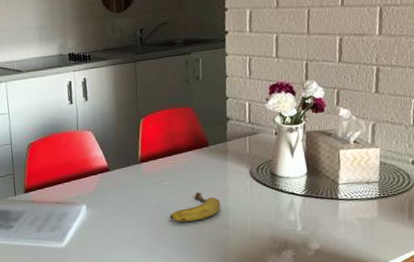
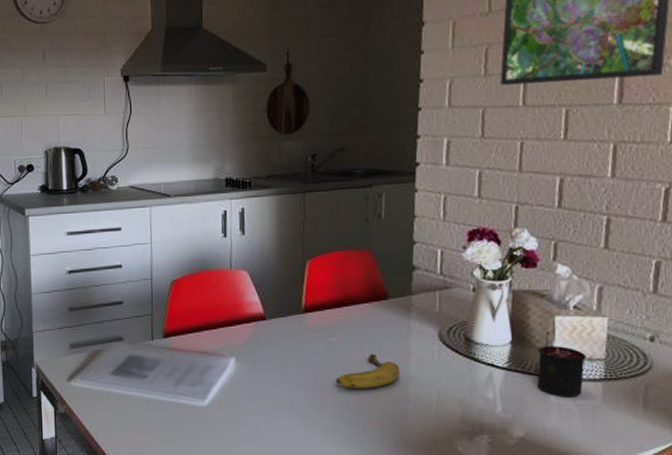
candle: none [327,163,365,215] -> present [537,332,587,397]

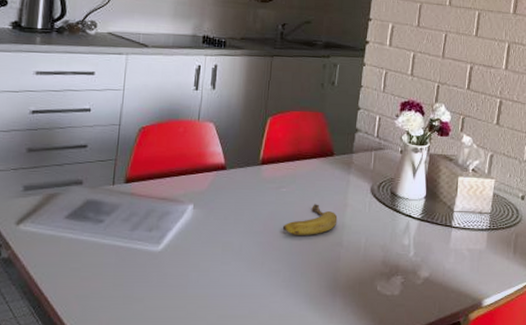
candle: present [537,332,587,397] -> none [442,189,478,244]

